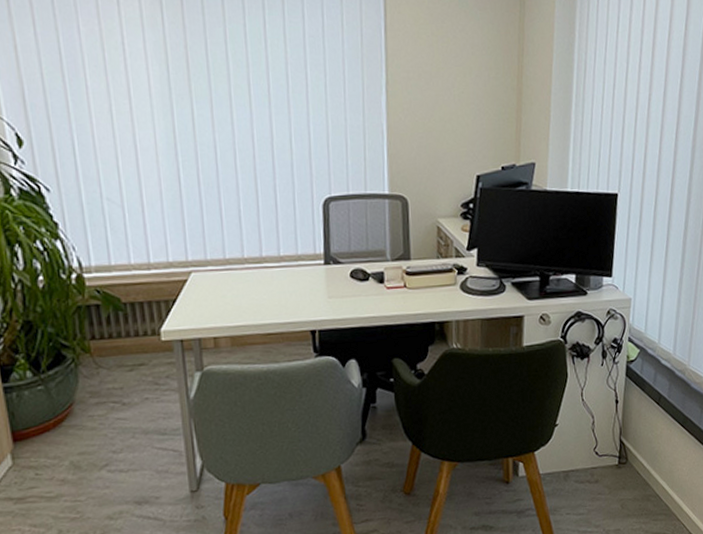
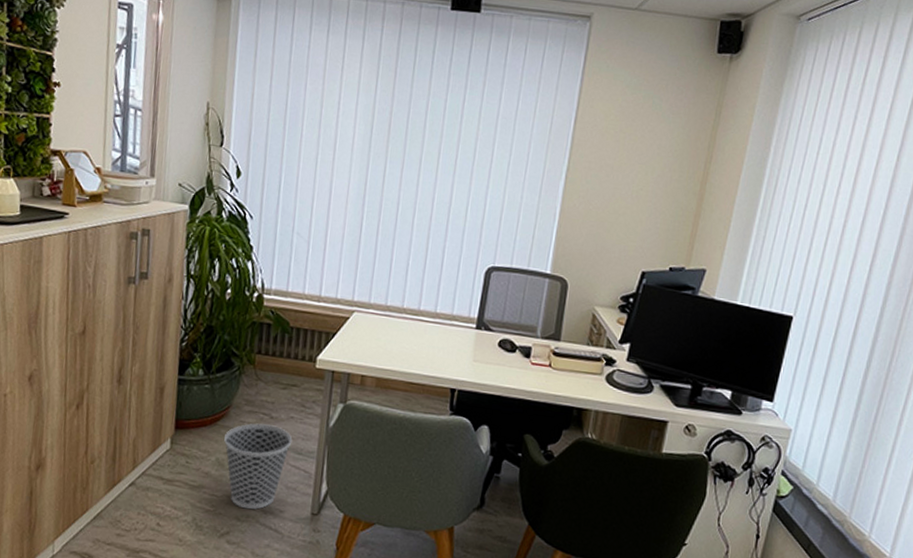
wastebasket: none [74,411,153,506] -> present [224,423,293,510]

